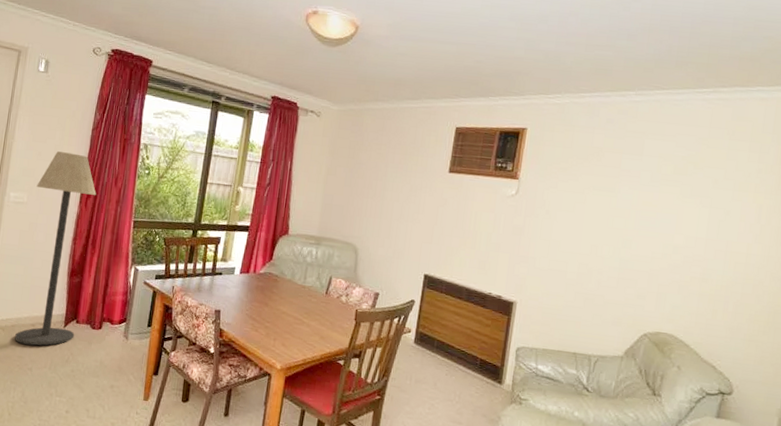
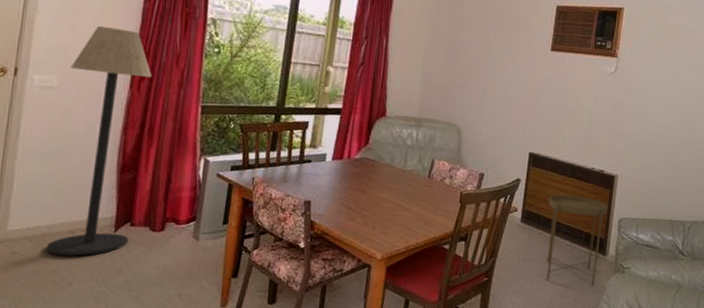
side table: none [438,318,505,416] -> present [546,194,607,287]

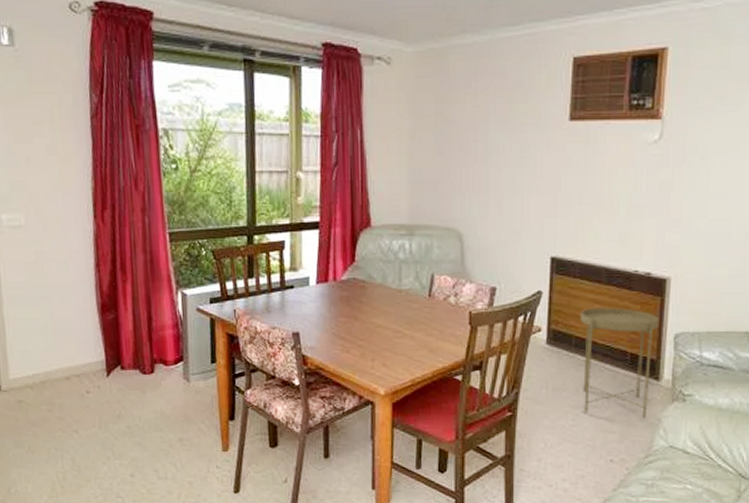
floor lamp: present [47,26,152,256] -> none [33,153,122,403]

